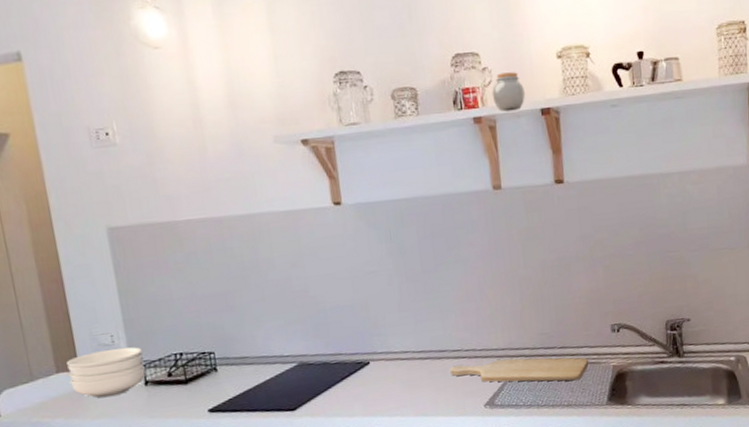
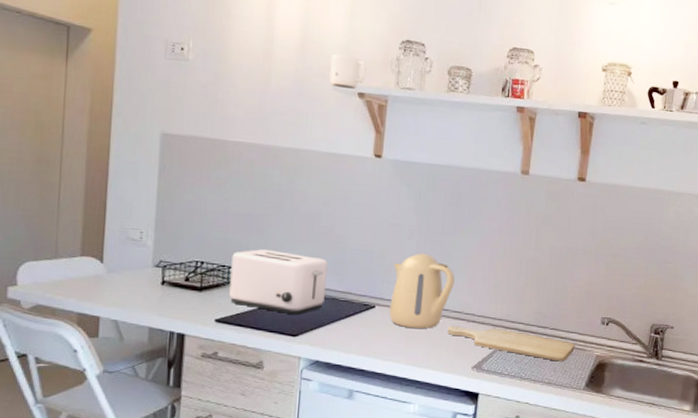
bowl: present [65,347,146,398] -> none [91,244,168,289]
toaster: none [209,324,316,390] -> present [229,249,328,315]
mug: none [264,102,306,139] -> present [329,54,367,89]
kettle: none [379,295,447,378] -> present [389,253,455,329]
jar: present [492,72,526,112] -> none [537,72,568,109]

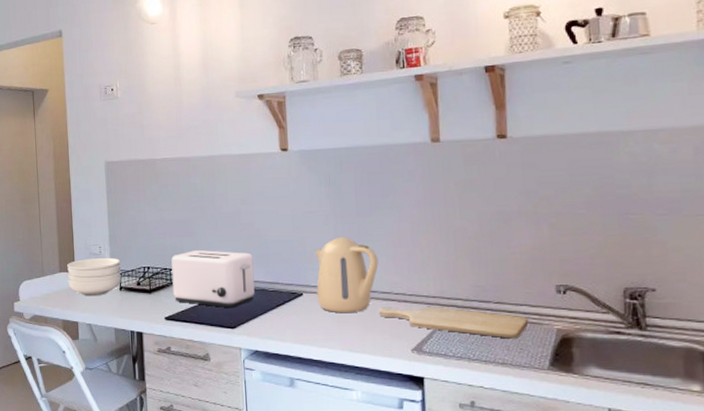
bowl: none [91,244,168,289] -> present [66,257,122,296]
mug: present [329,54,367,89] -> none [230,63,263,94]

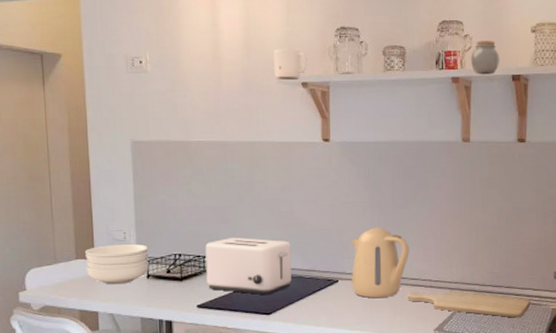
mug: none [230,63,263,94] -> present [274,48,307,81]
jar: none [434,32,470,70] -> present [470,41,500,75]

